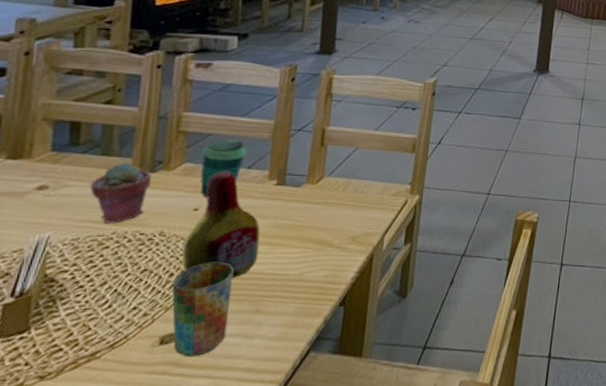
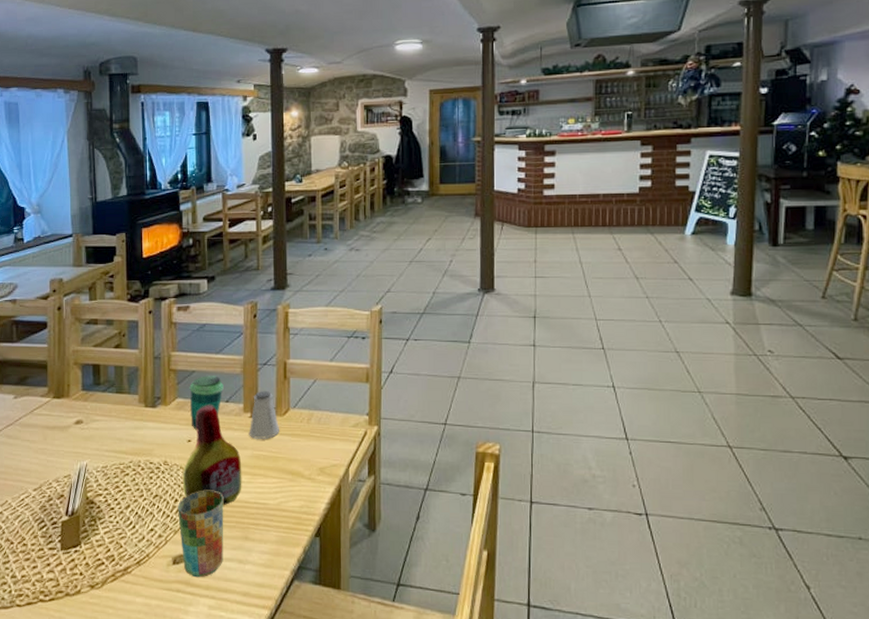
potted succulent: present [90,162,152,224] -> none [111,398,154,453]
saltshaker: none [272,158,310,208] -> present [249,391,279,439]

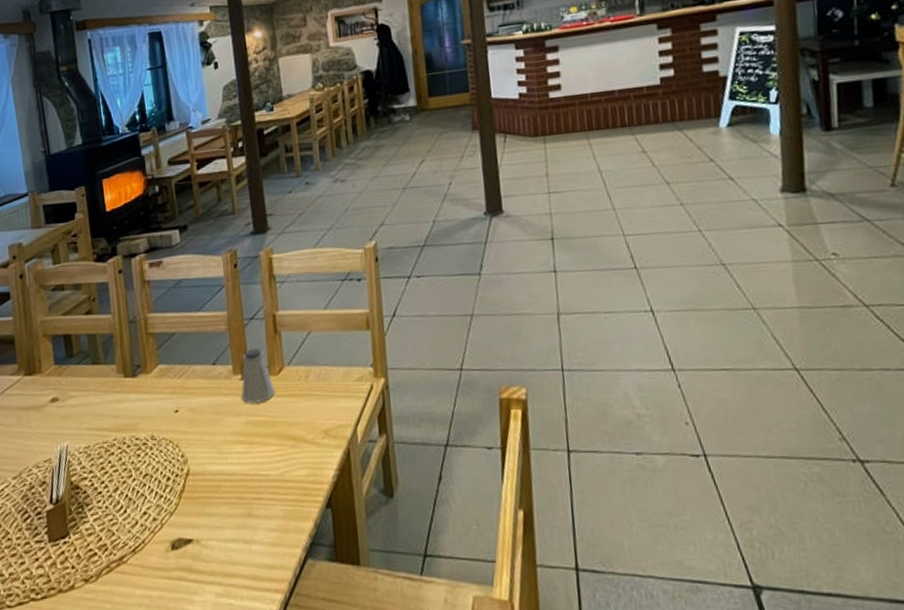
cup: present [178,491,224,578] -> none [171,465,227,563]
bottle: present [182,405,242,506] -> none [172,369,240,481]
cup: present [189,376,224,430] -> none [170,336,209,398]

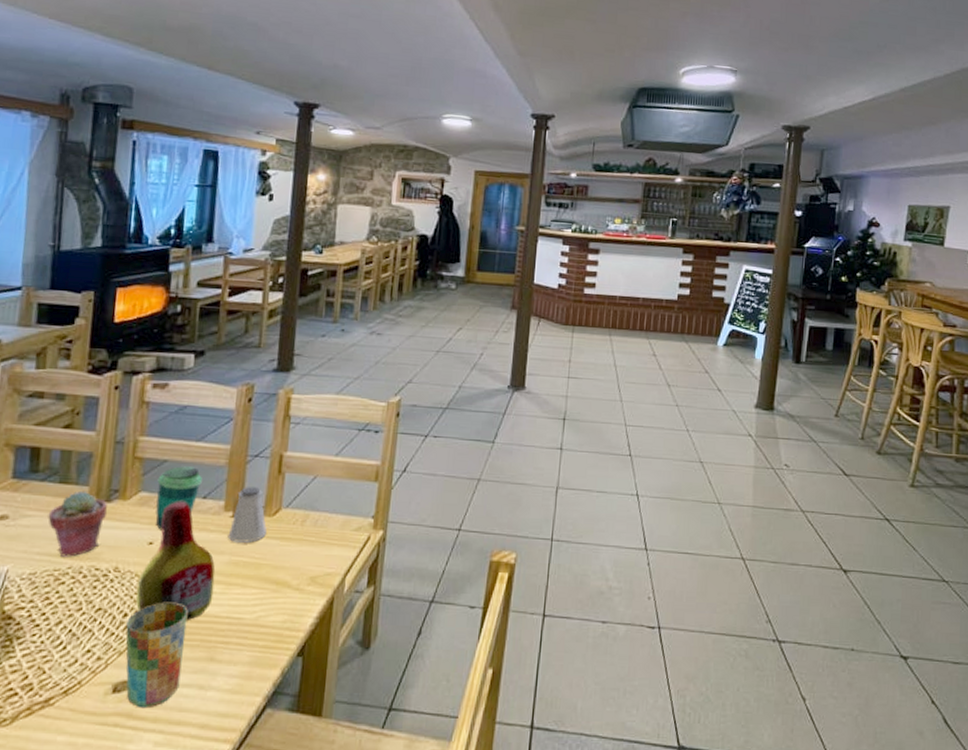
potted succulent: none [88,369,136,430] -> present [48,490,108,557]
cup: none [170,336,209,398] -> present [155,466,202,530]
cup: none [171,465,227,563] -> present [125,603,188,709]
bottle: none [172,369,240,481] -> present [136,501,215,621]

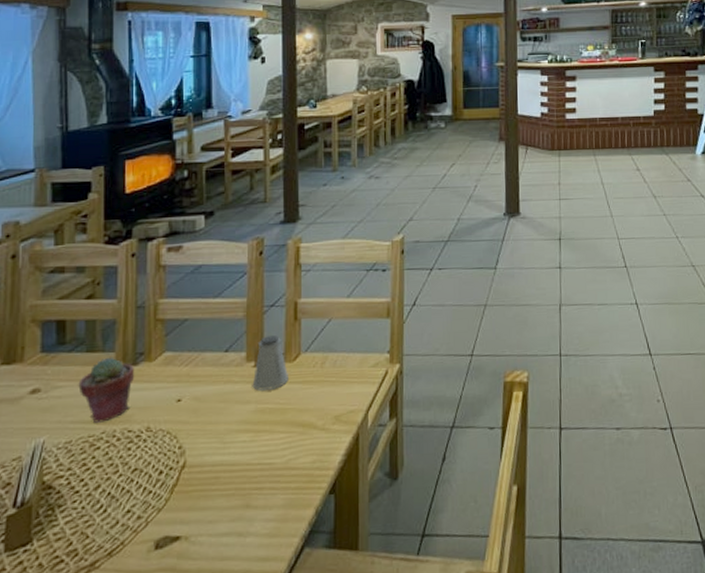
cup: present [125,603,188,709] -> none [163,456,221,562]
bottle: present [136,501,215,621] -> none [169,356,243,472]
cup: present [155,466,202,530] -> none [180,323,222,387]

